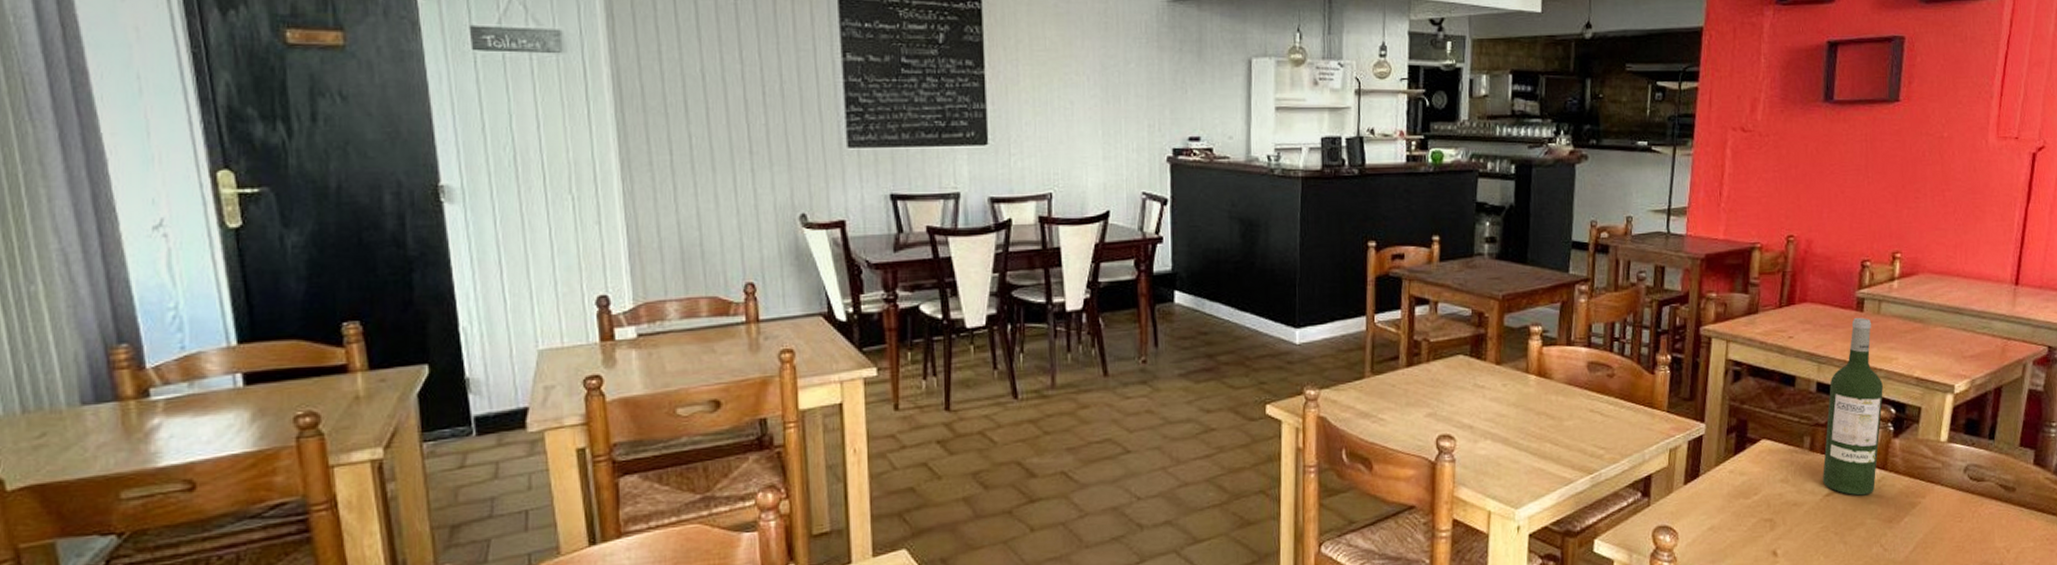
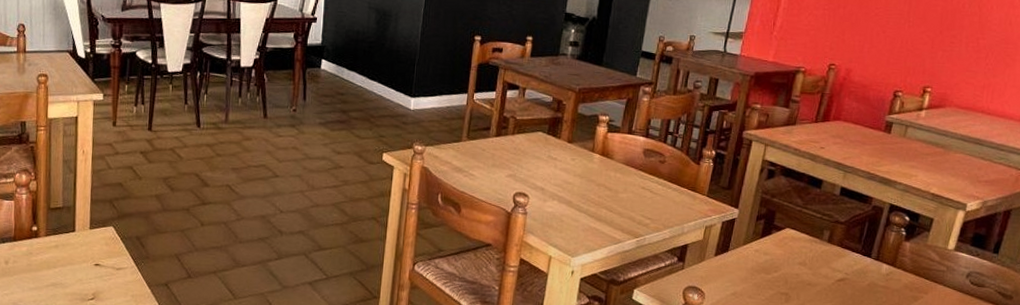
wine bottle: present [1823,317,1883,496] -> none [837,137,901,285]

